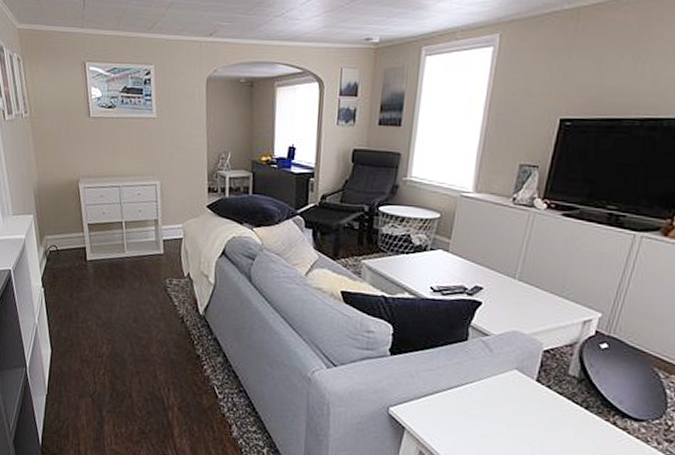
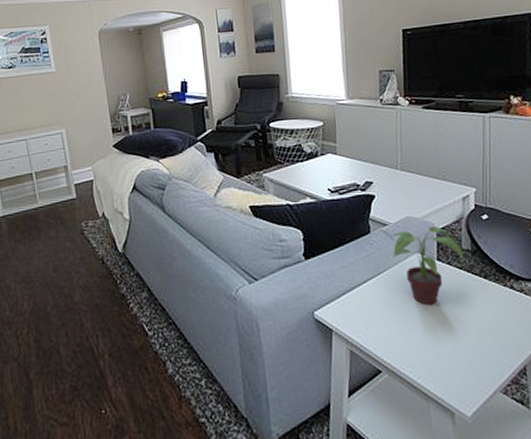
potted plant: none [487,345,568,425] -> present [389,226,464,306]

